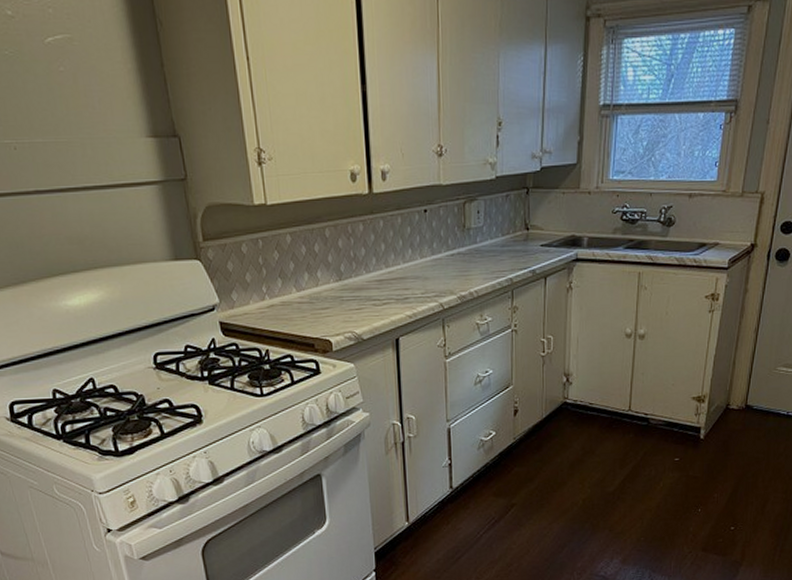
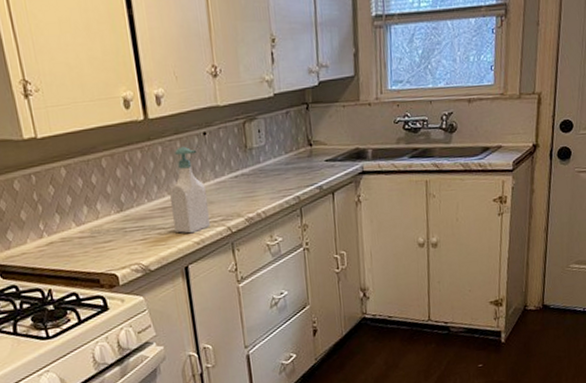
soap bottle: none [387,222,424,307] -> present [170,146,210,234]

